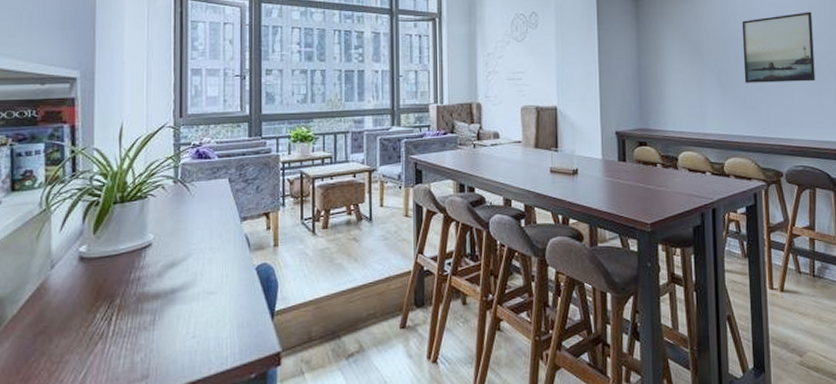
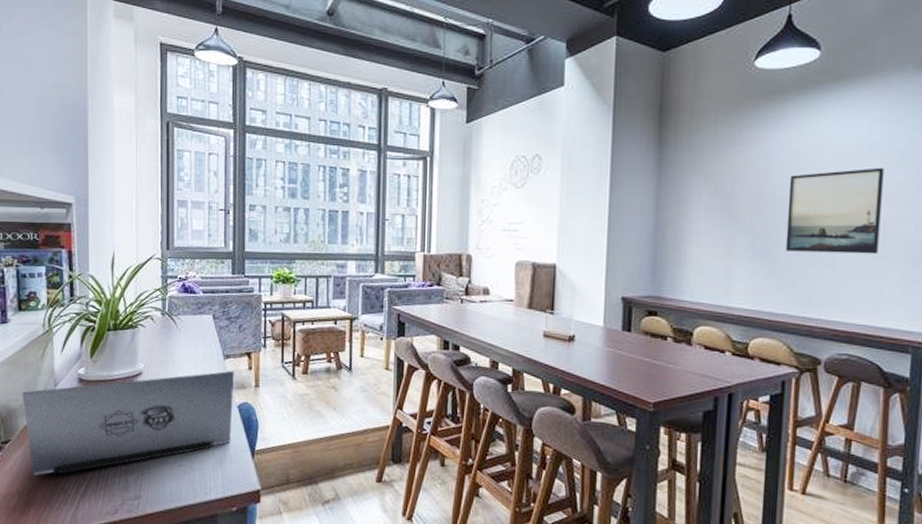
laptop: none [12,232,251,369] -> present [22,370,234,476]

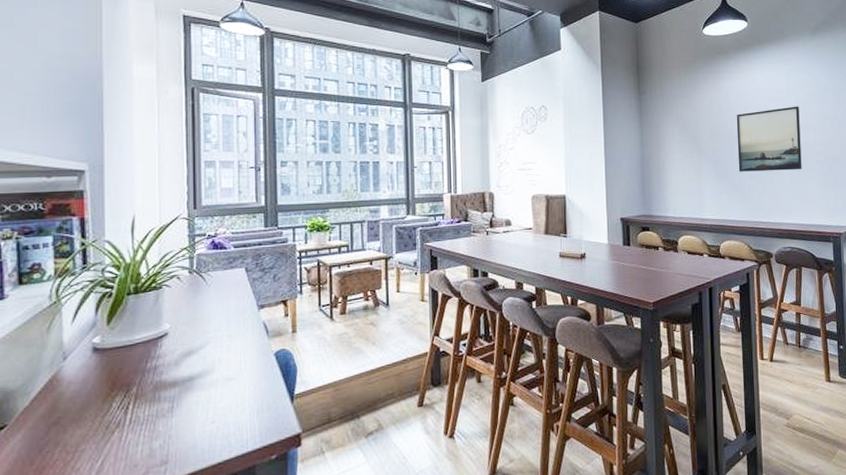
laptop: present [22,370,234,476] -> none [22,319,270,460]

